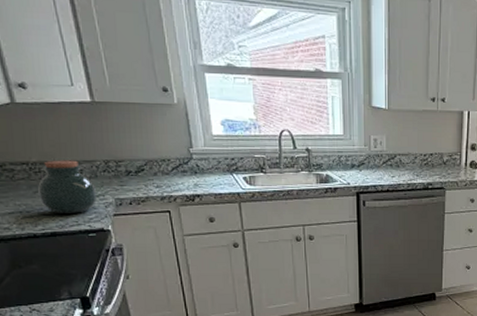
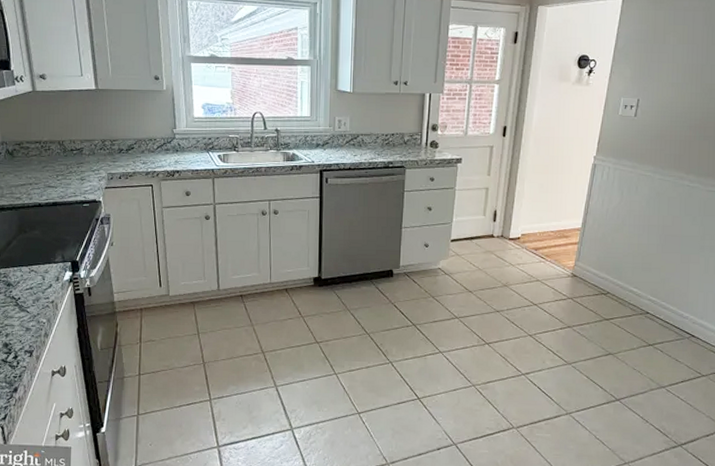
jar: present [38,160,98,213] -> none [46,139,93,186]

